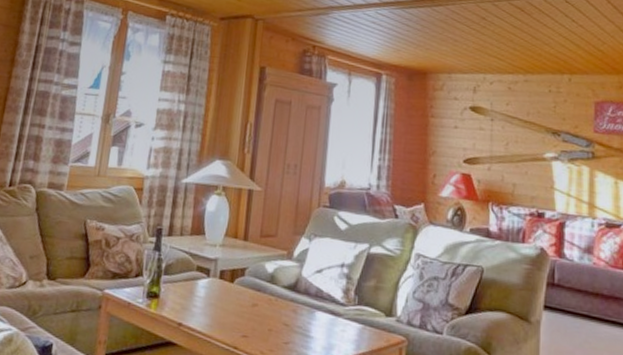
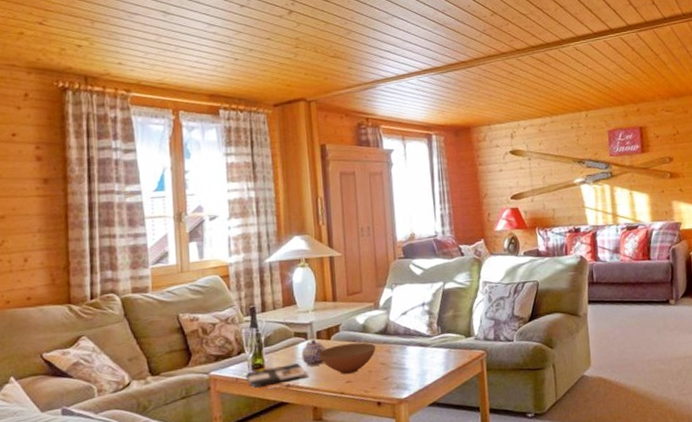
magazine: none [139,298,203,326] -> present [246,363,308,390]
teapot: none [199,279,227,309] -> present [301,340,326,366]
bowl: none [218,291,282,328] -> present [319,342,376,374]

